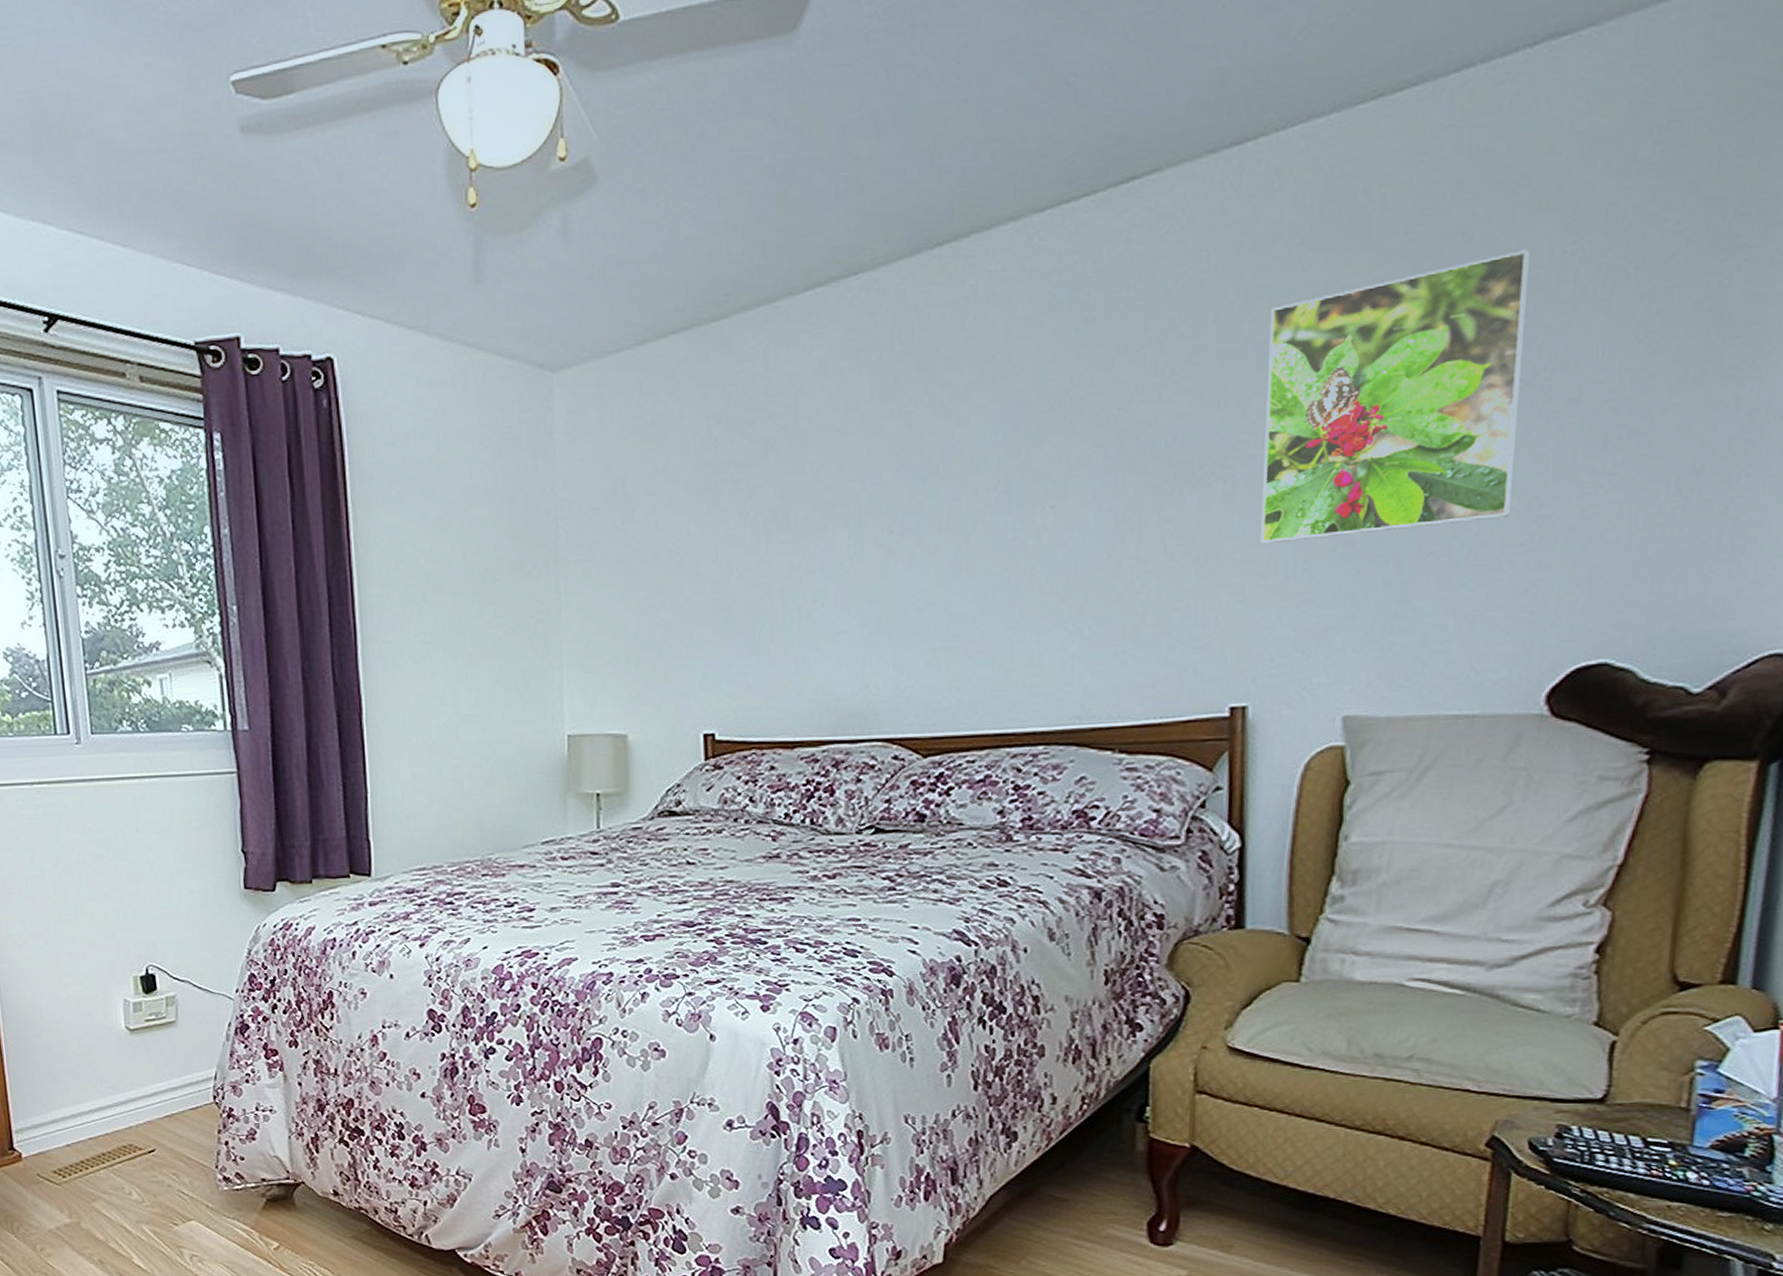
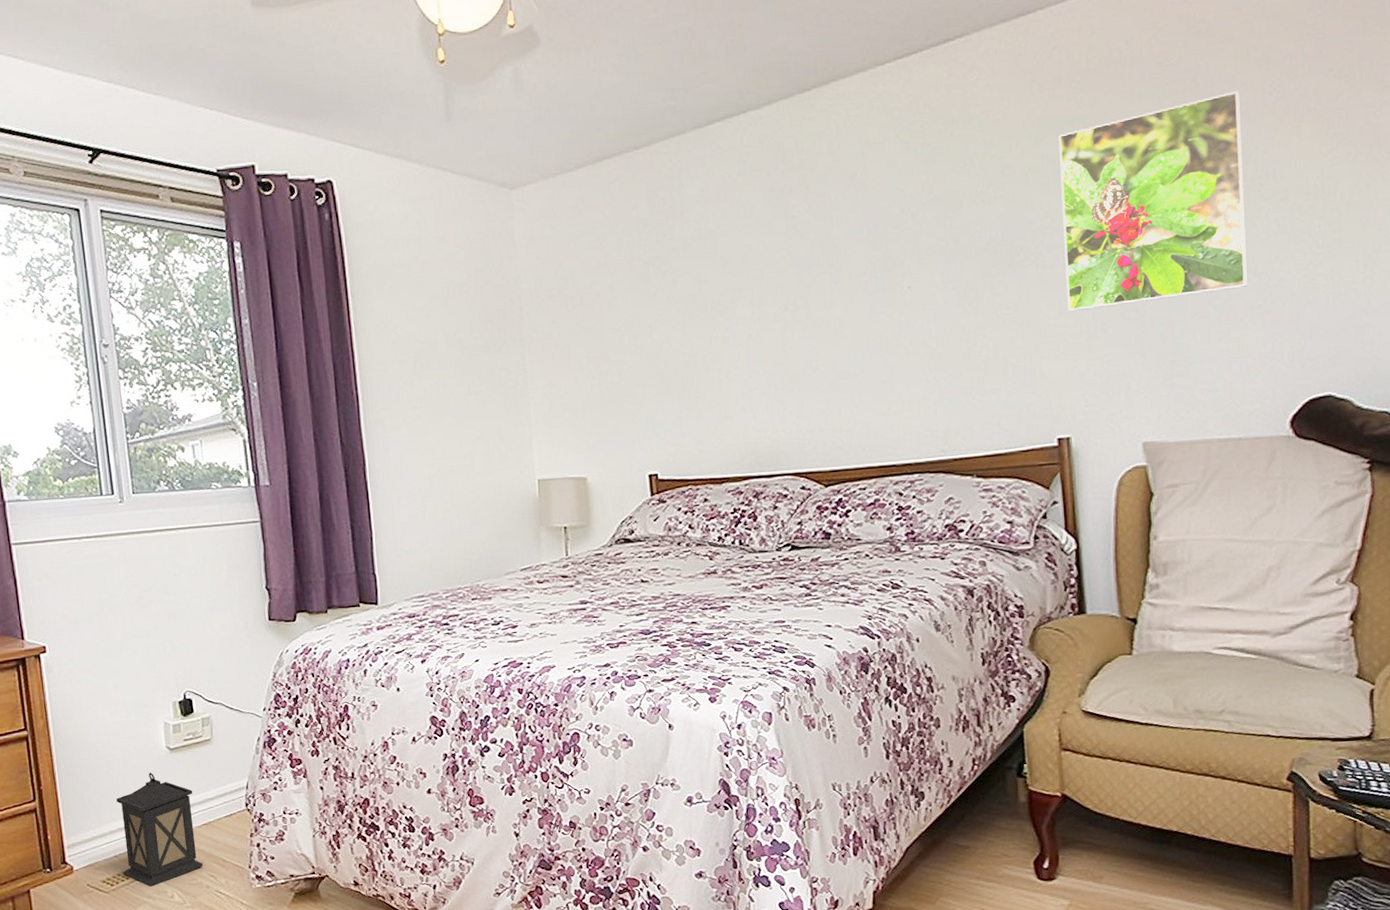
lantern: none [69,1055,165,1181] -> present [116,773,203,887]

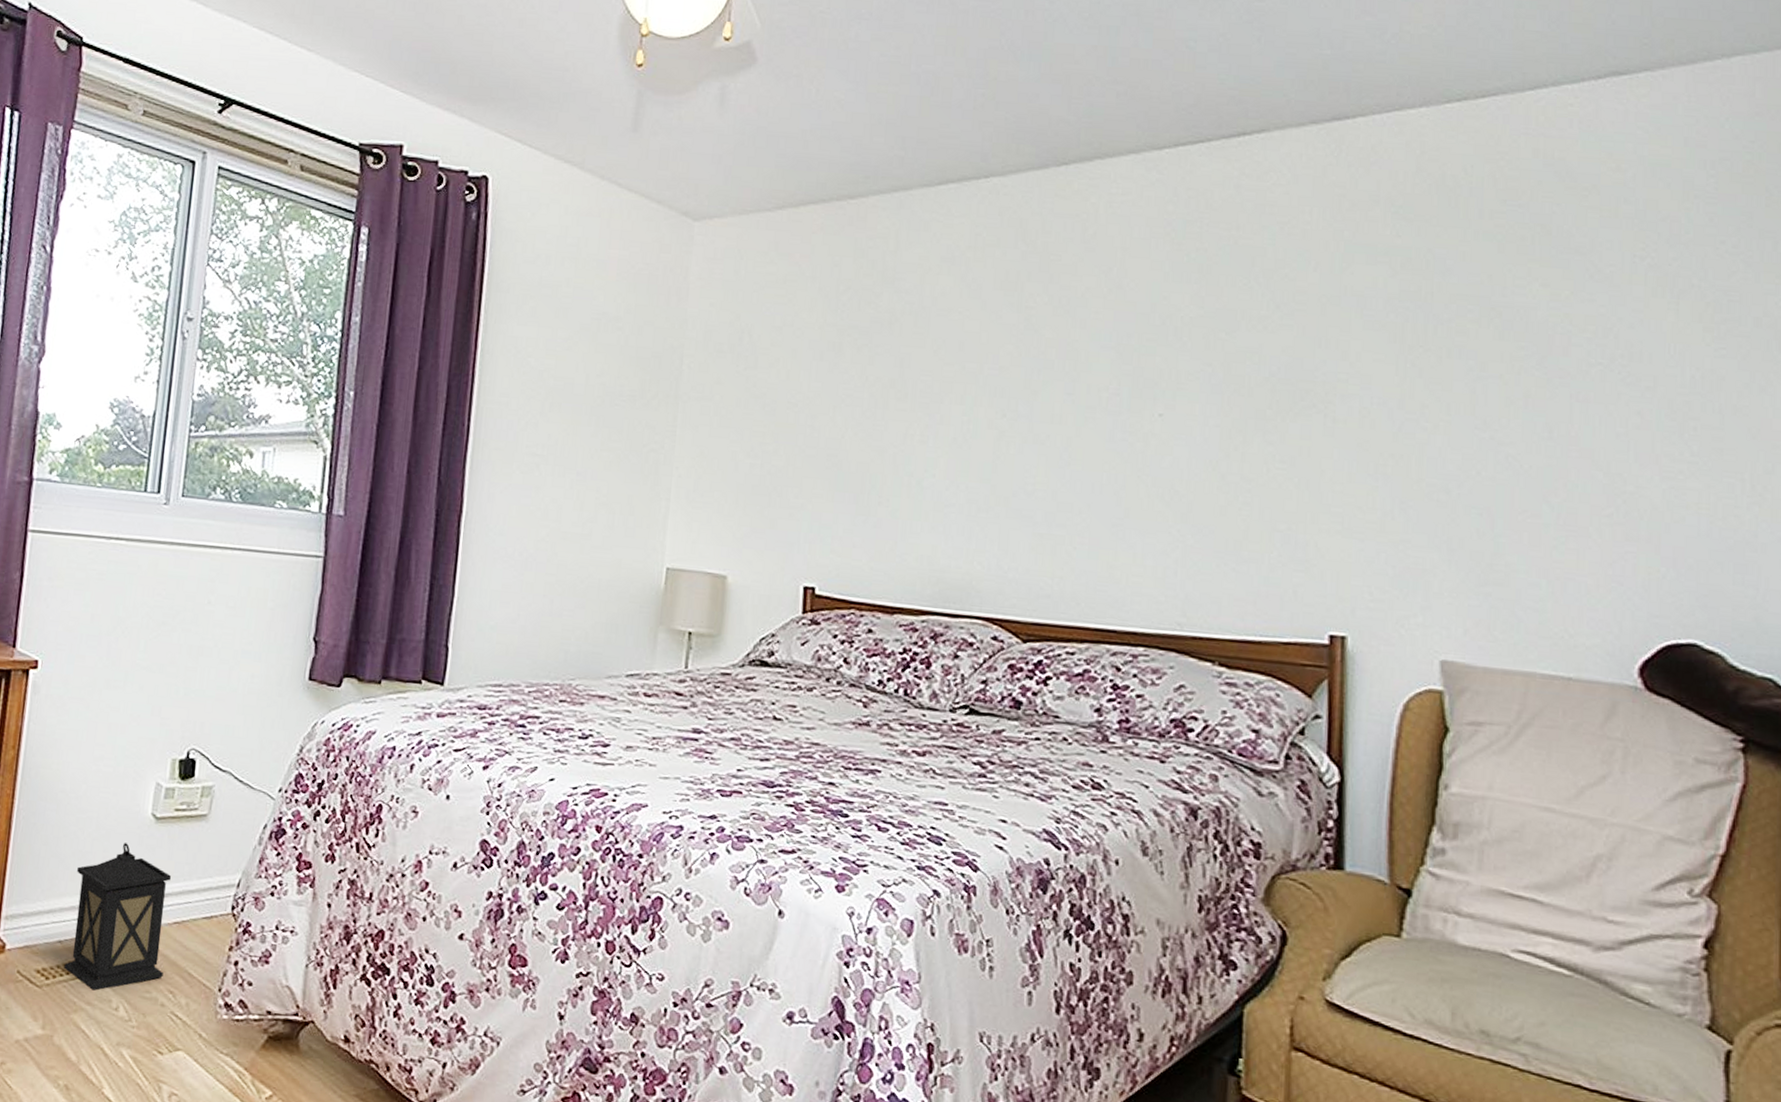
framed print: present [1058,91,1247,311] -> none [1359,248,1603,488]

